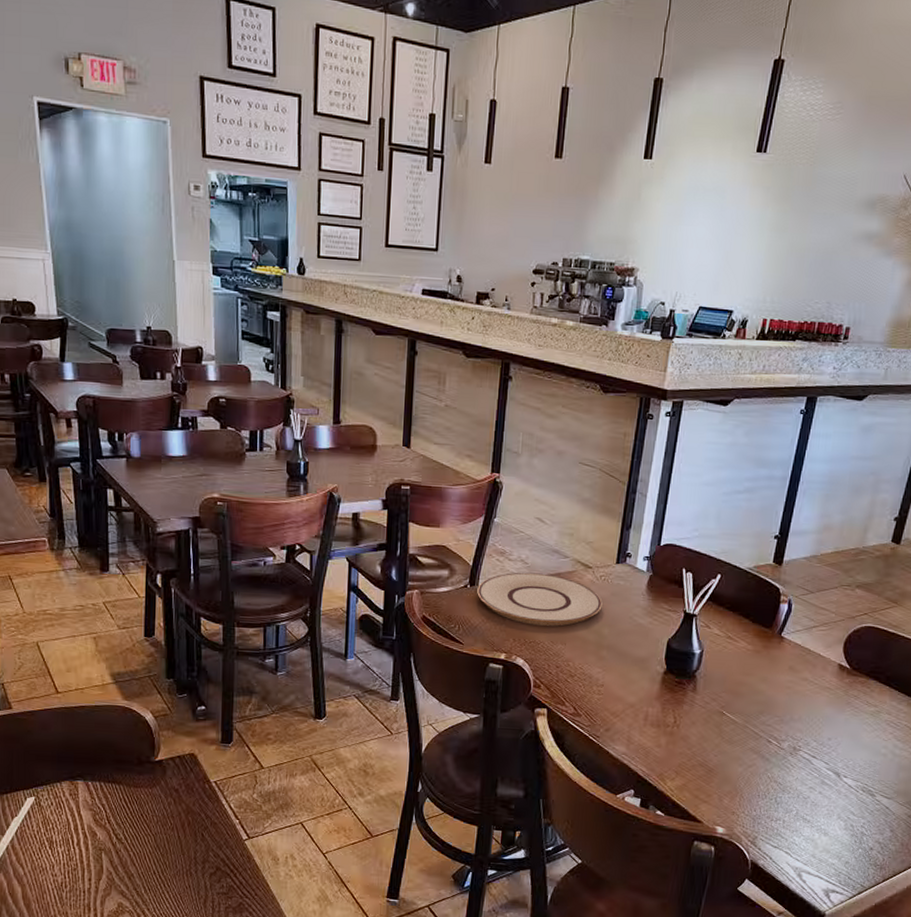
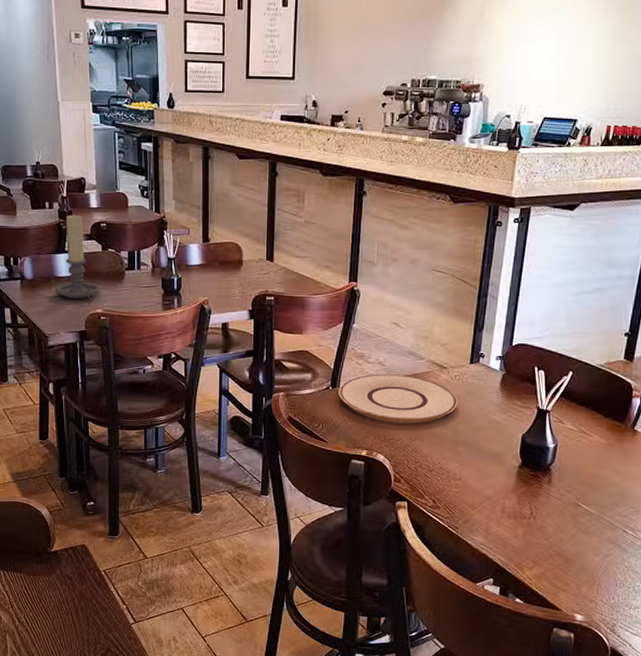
candle holder: none [165,387,217,484] -> present [55,214,100,301]

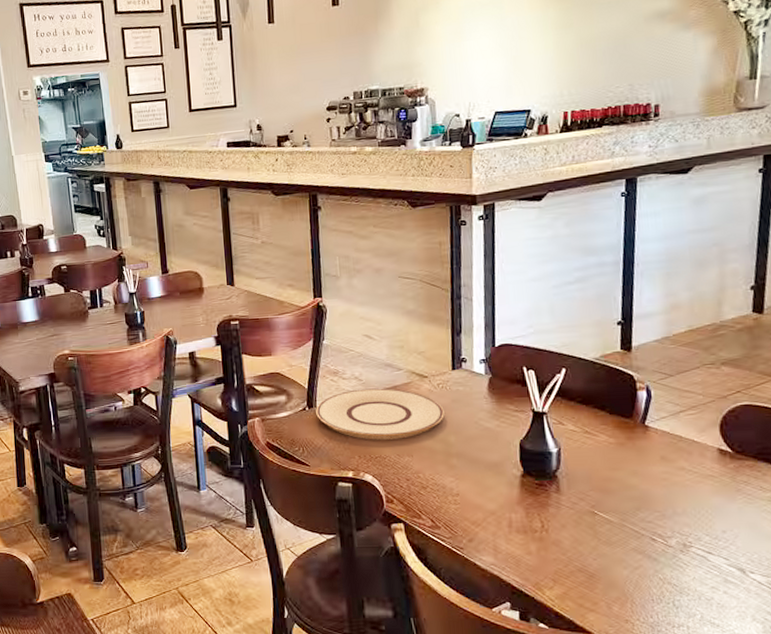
candle holder: present [55,214,100,301] -> none [22,260,66,343]

